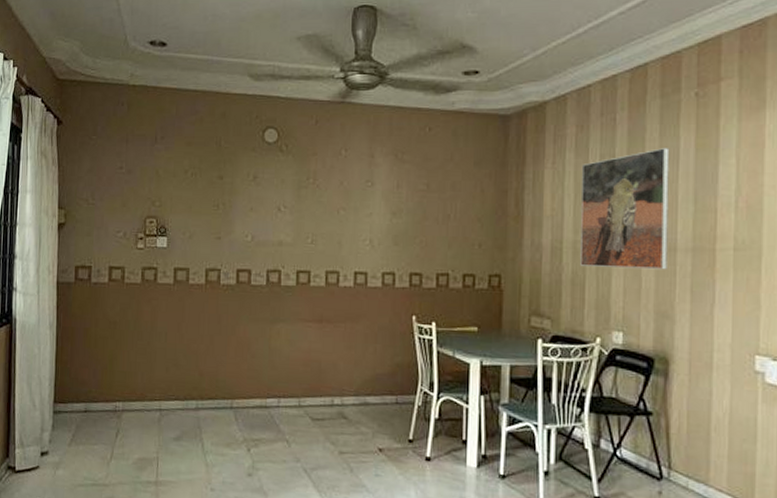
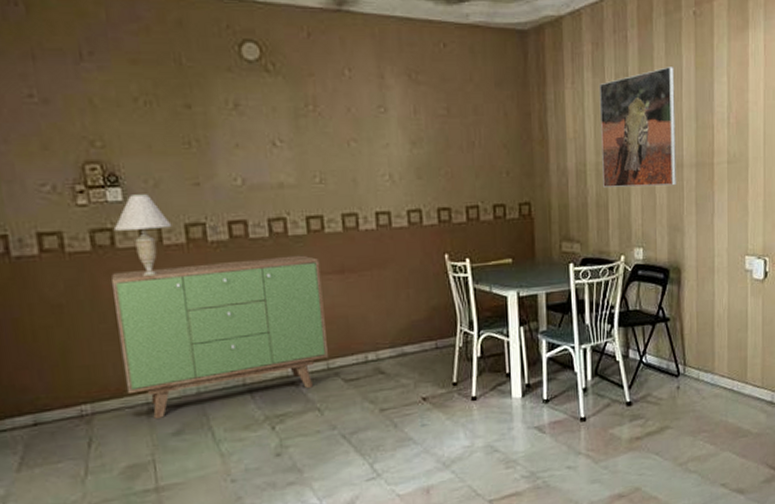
sideboard: none [148,302,303,424] -> present [111,255,329,419]
table lamp: none [157,243,197,307] -> present [113,194,172,276]

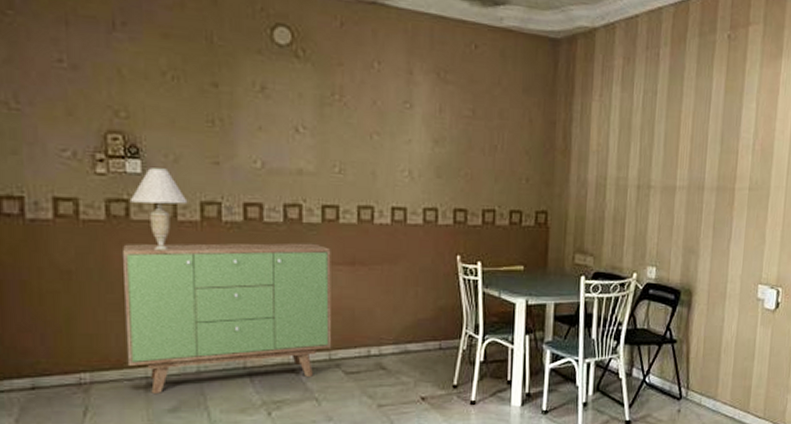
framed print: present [599,67,676,187] -> none [622,88,704,208]

